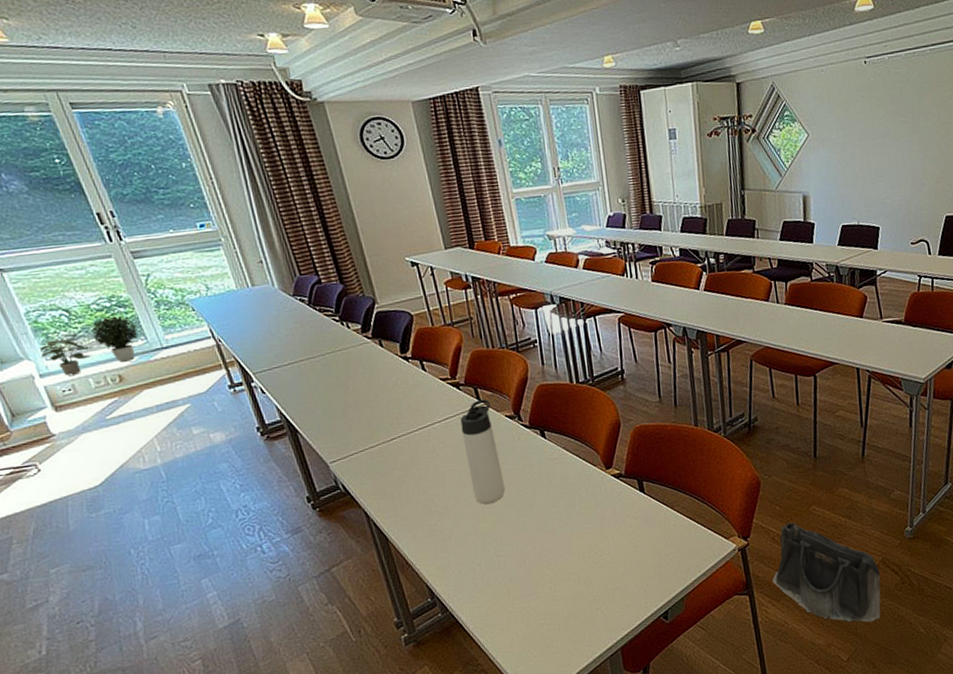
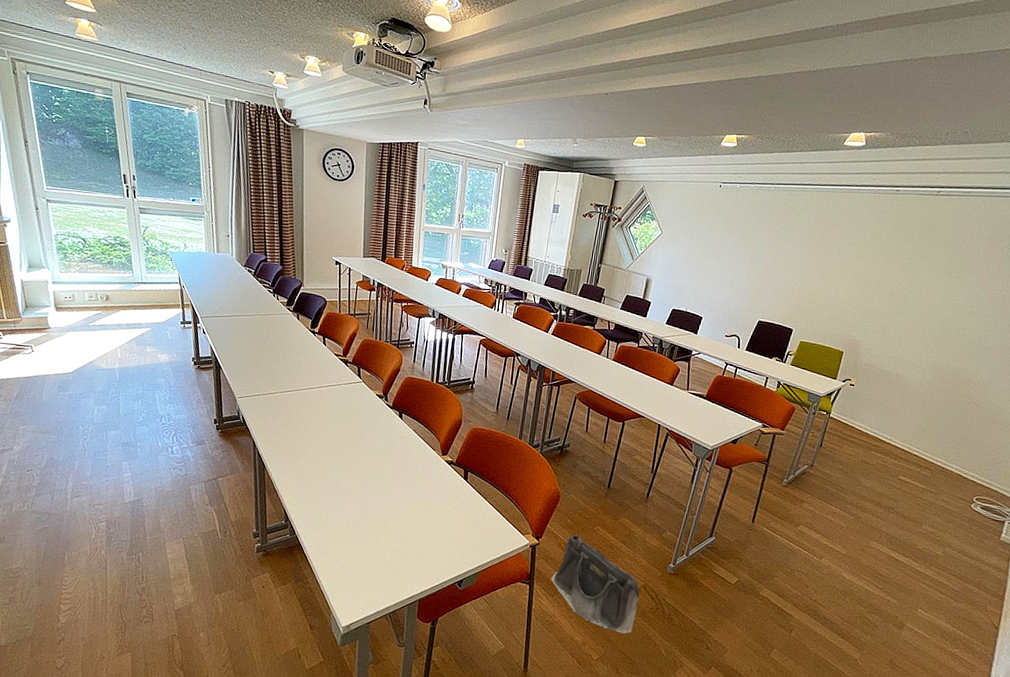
potted plant: present [40,334,94,376] -> none [58,257,95,288]
potted plant: present [90,315,139,364] -> none [96,250,129,288]
thermos bottle: present [460,398,506,505] -> none [337,377,367,460]

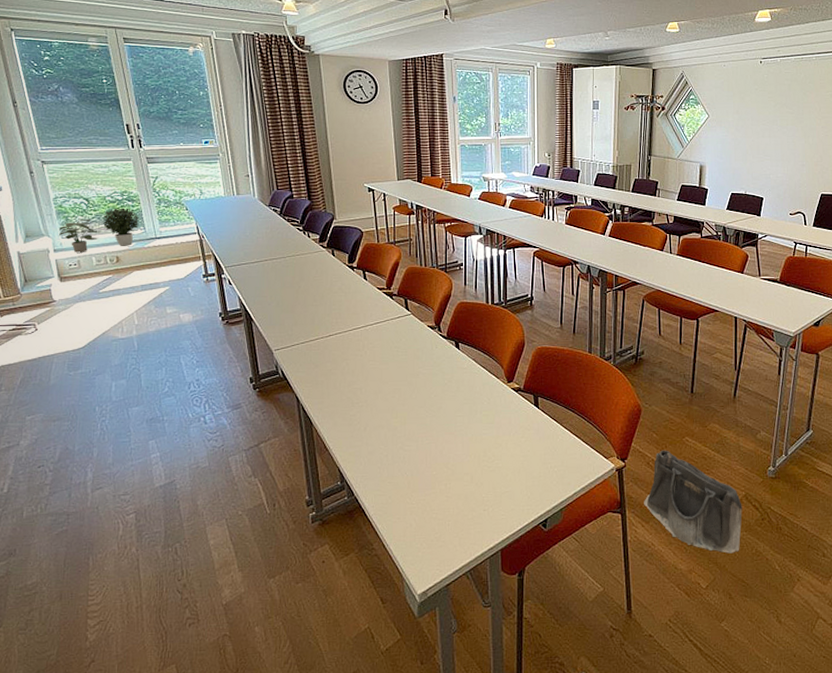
potted plant: none [58,257,95,288] -> present [59,220,102,253]
potted plant: none [96,250,129,288] -> present [102,208,140,247]

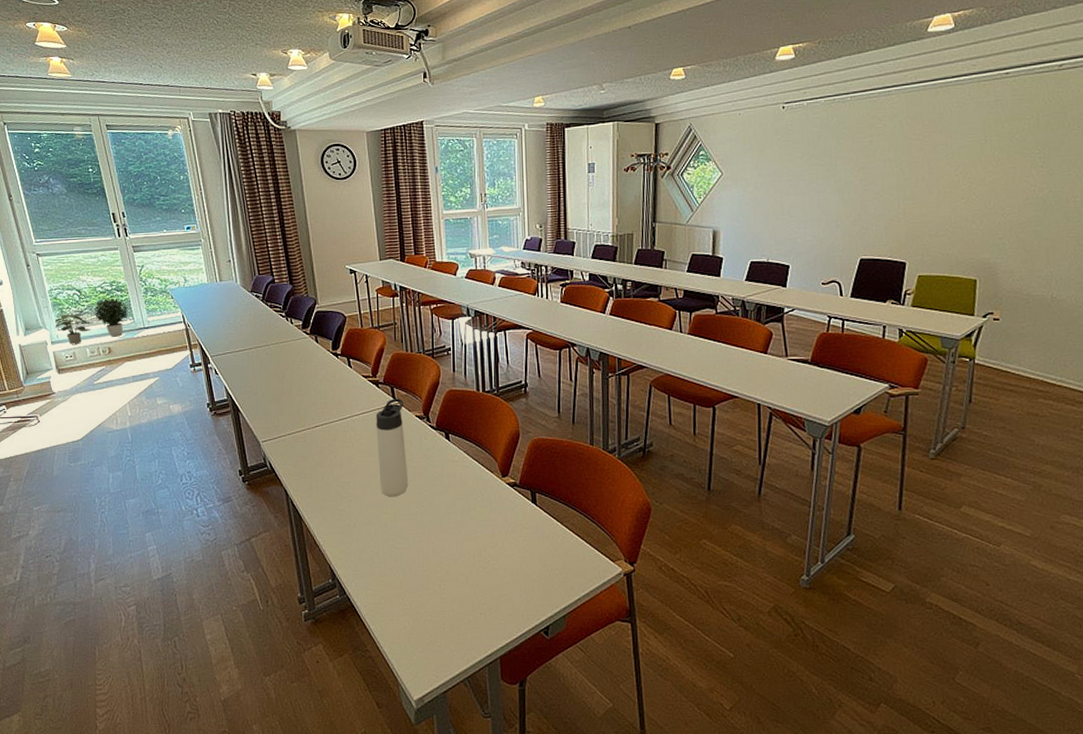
thermos bottle: none [389,309,419,402] -> present [376,398,409,497]
saddlebag: present [644,450,743,553] -> none [656,553,771,672]

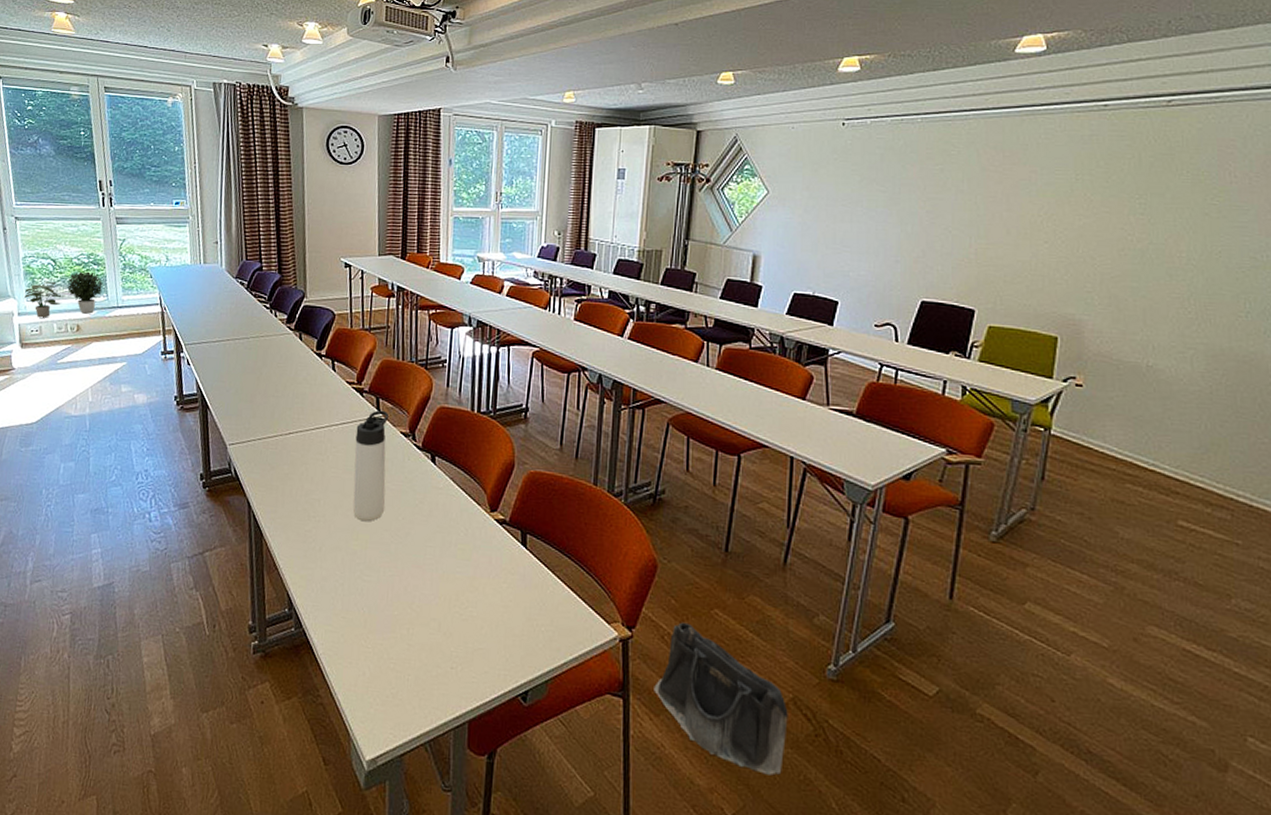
saddlebag: none [656,553,771,672] -> present [654,622,788,776]

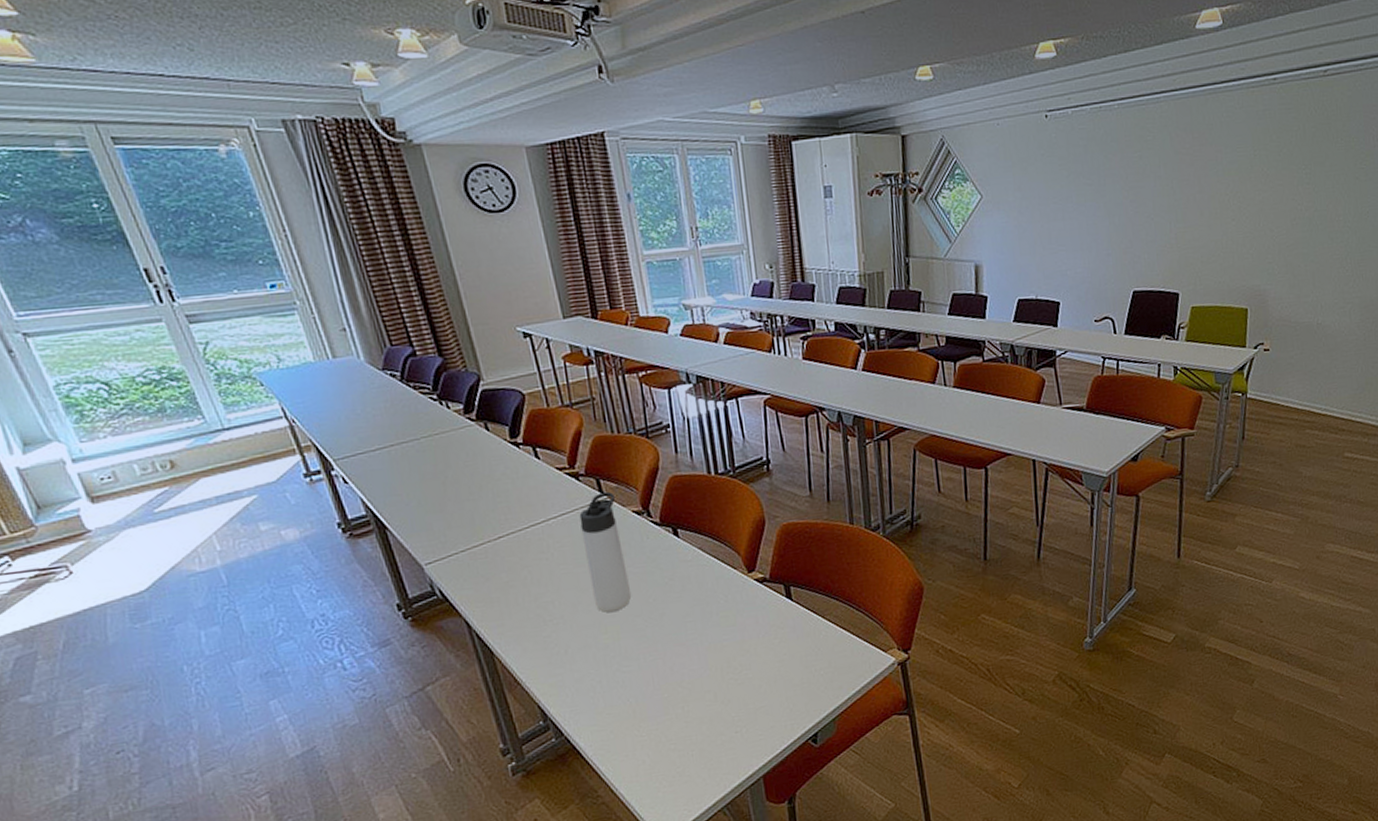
potted plant: present [24,282,65,318] -> none [73,412,140,461]
potted plant: present [67,271,103,315] -> none [135,390,195,447]
saddlebag: present [654,622,788,776] -> none [935,632,1057,745]

